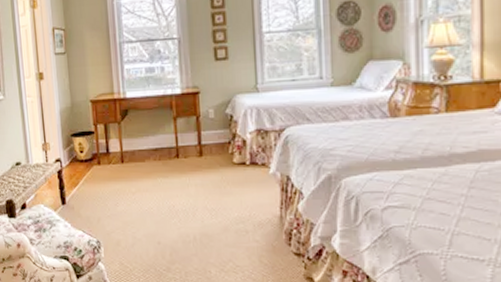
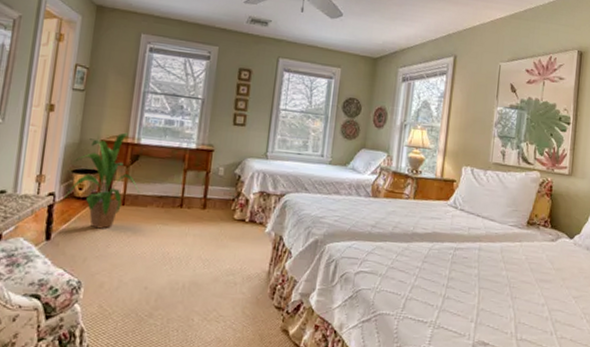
house plant: none [69,88,135,189] -> present [64,132,139,229]

